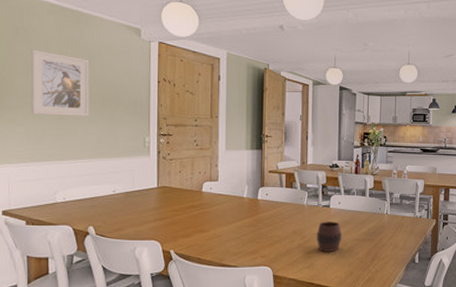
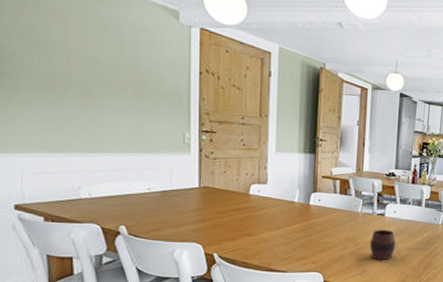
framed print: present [31,49,90,116] -> none [44,23,118,106]

